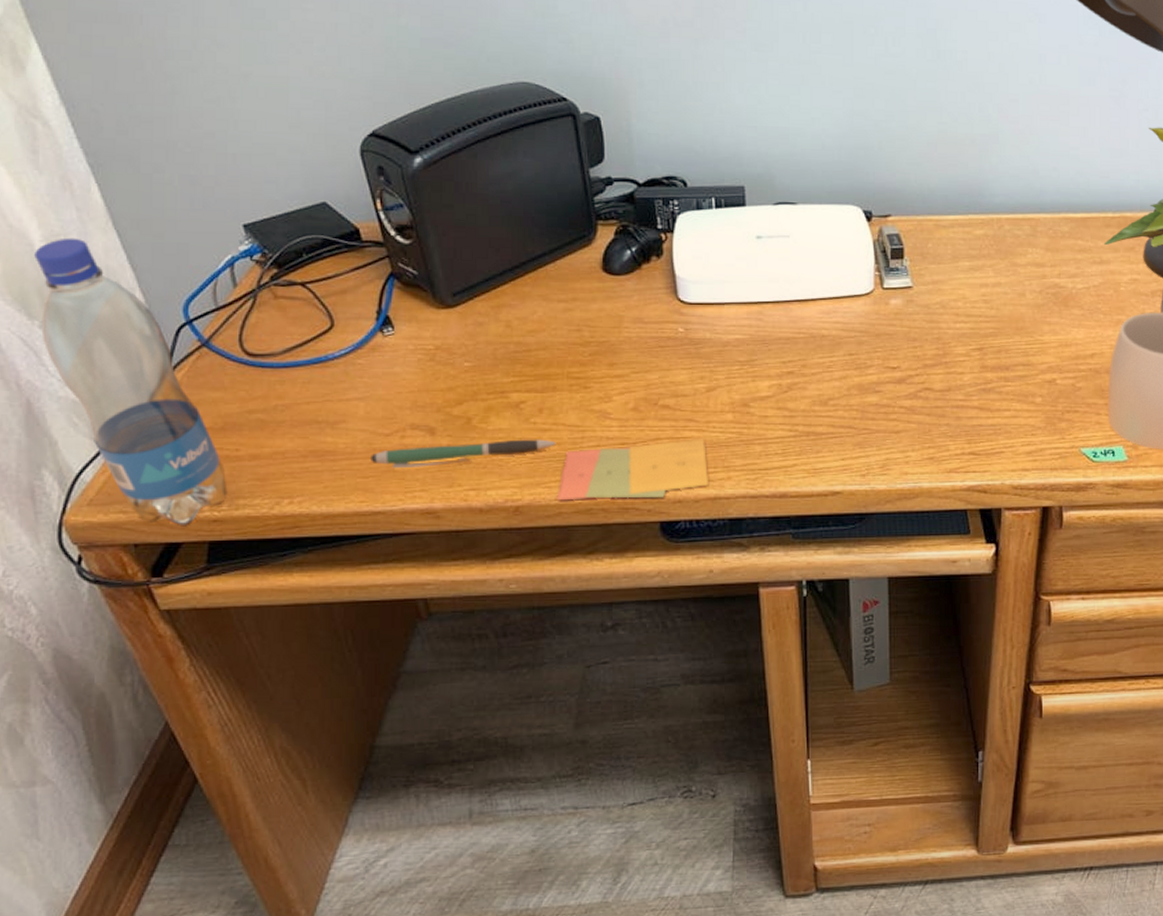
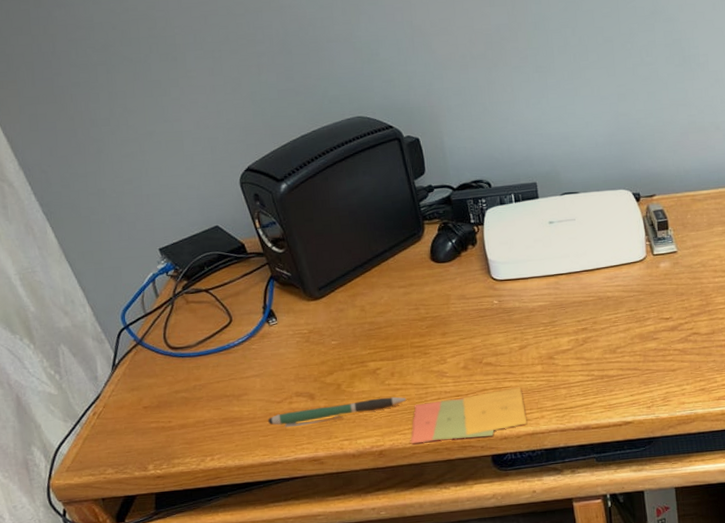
bottle: present [34,237,228,527] -> none [12,270,166,483]

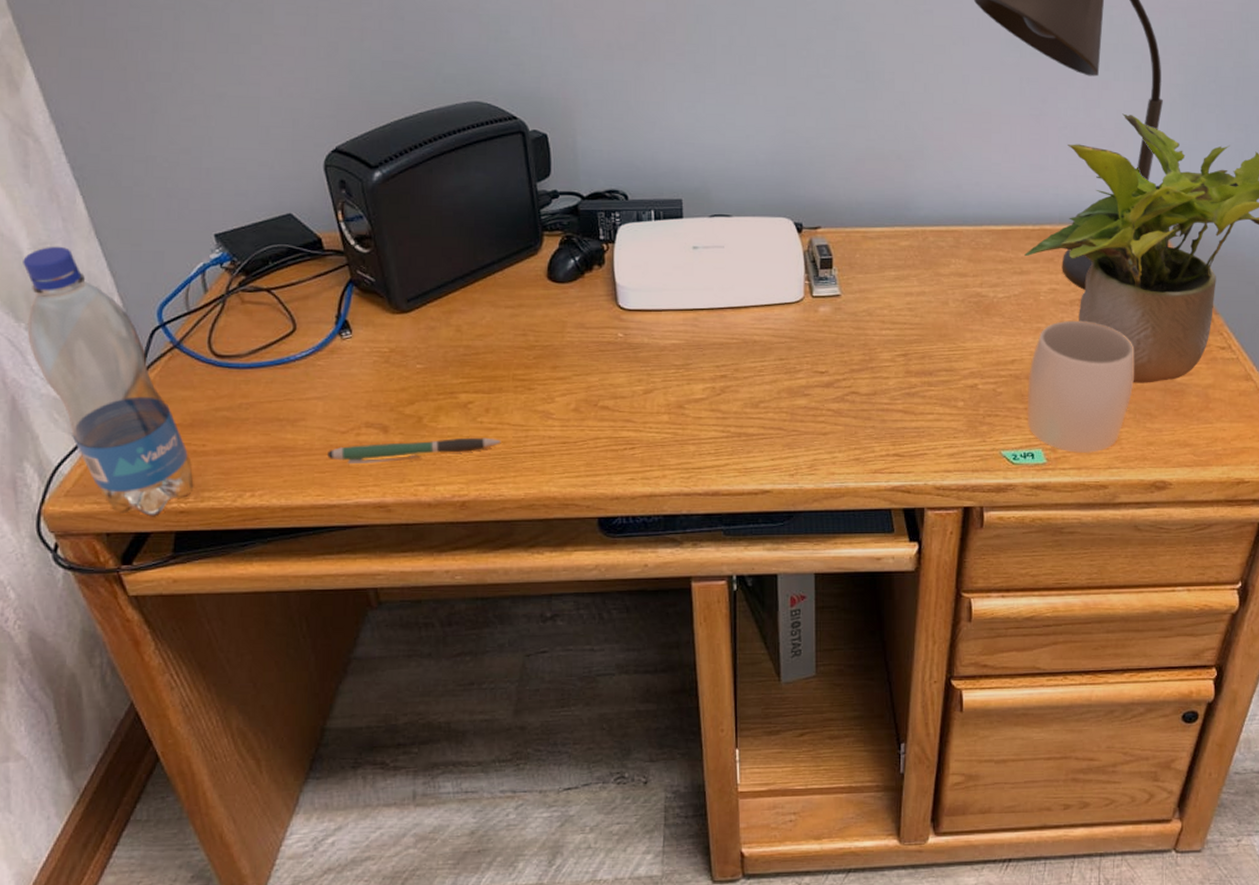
bottle: none [12,270,166,483] -> present [23,246,194,517]
sticky notes: present [410,387,528,444] -> none [500,438,645,497]

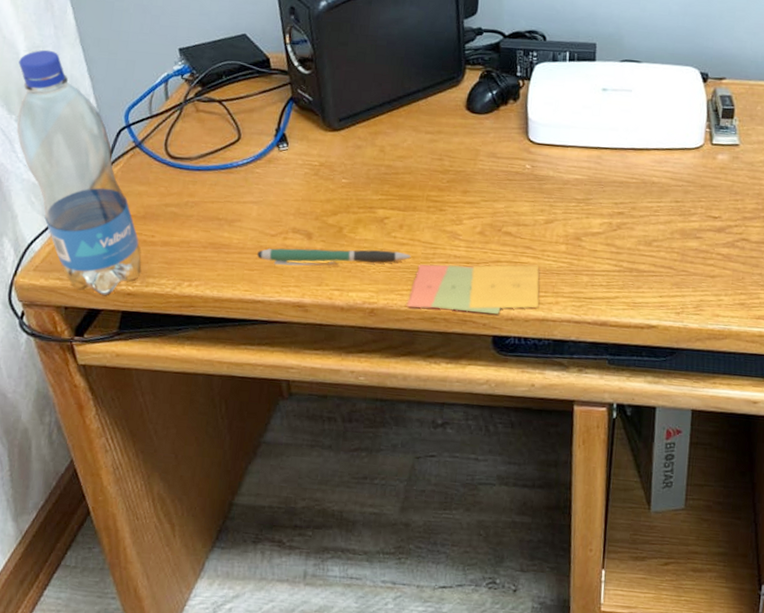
sticky notes: none [500,438,645,497] -> present [406,264,540,314]

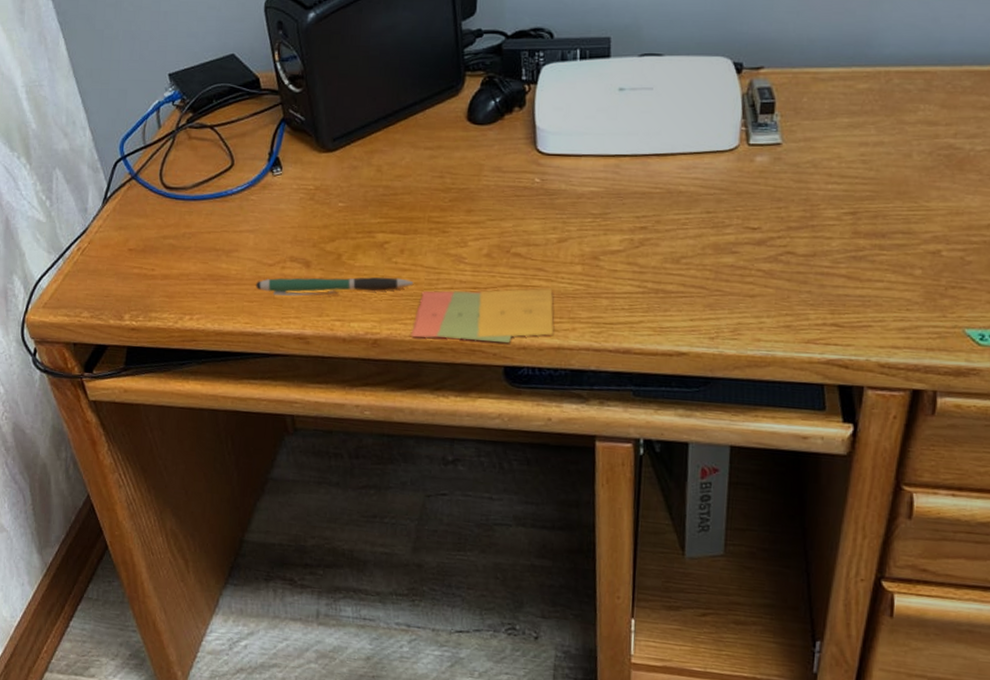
bottle: present [16,49,142,297] -> none [17,84,144,332]

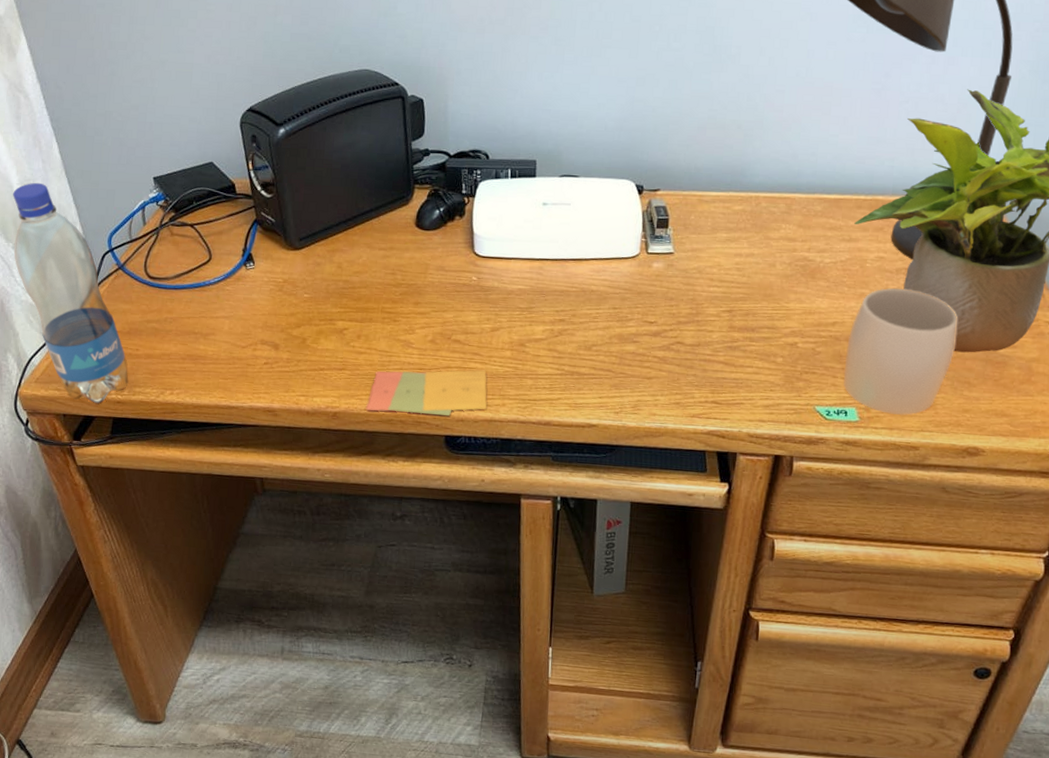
bottle: none [17,84,144,332] -> present [13,182,129,405]
pen: present [256,276,414,297] -> none [230,358,369,375]

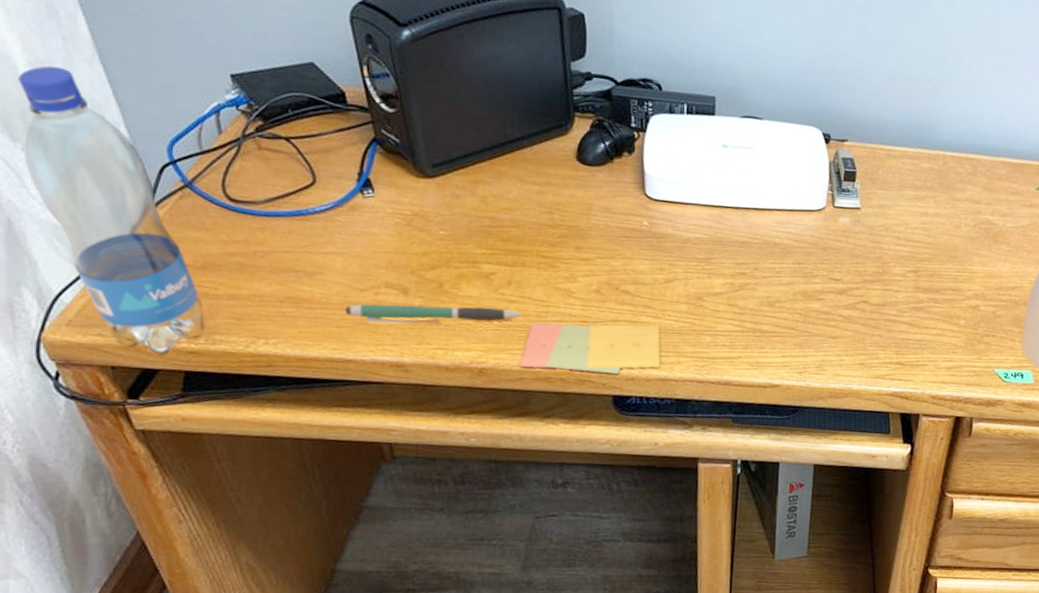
pen: none [230,358,369,375] -> present [345,304,522,324]

